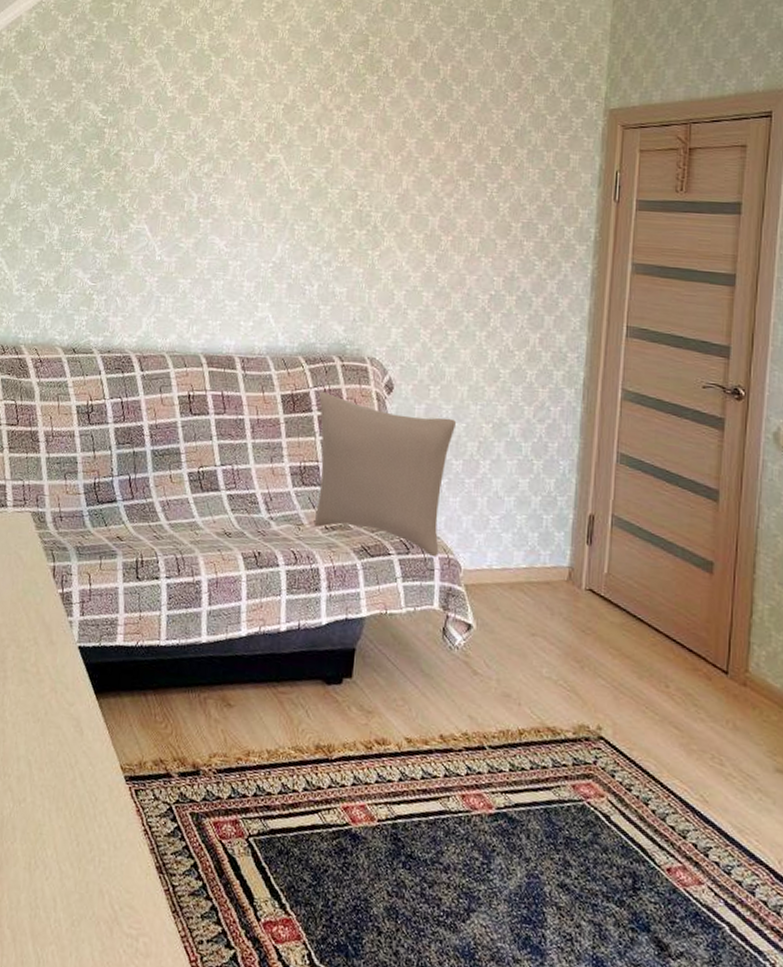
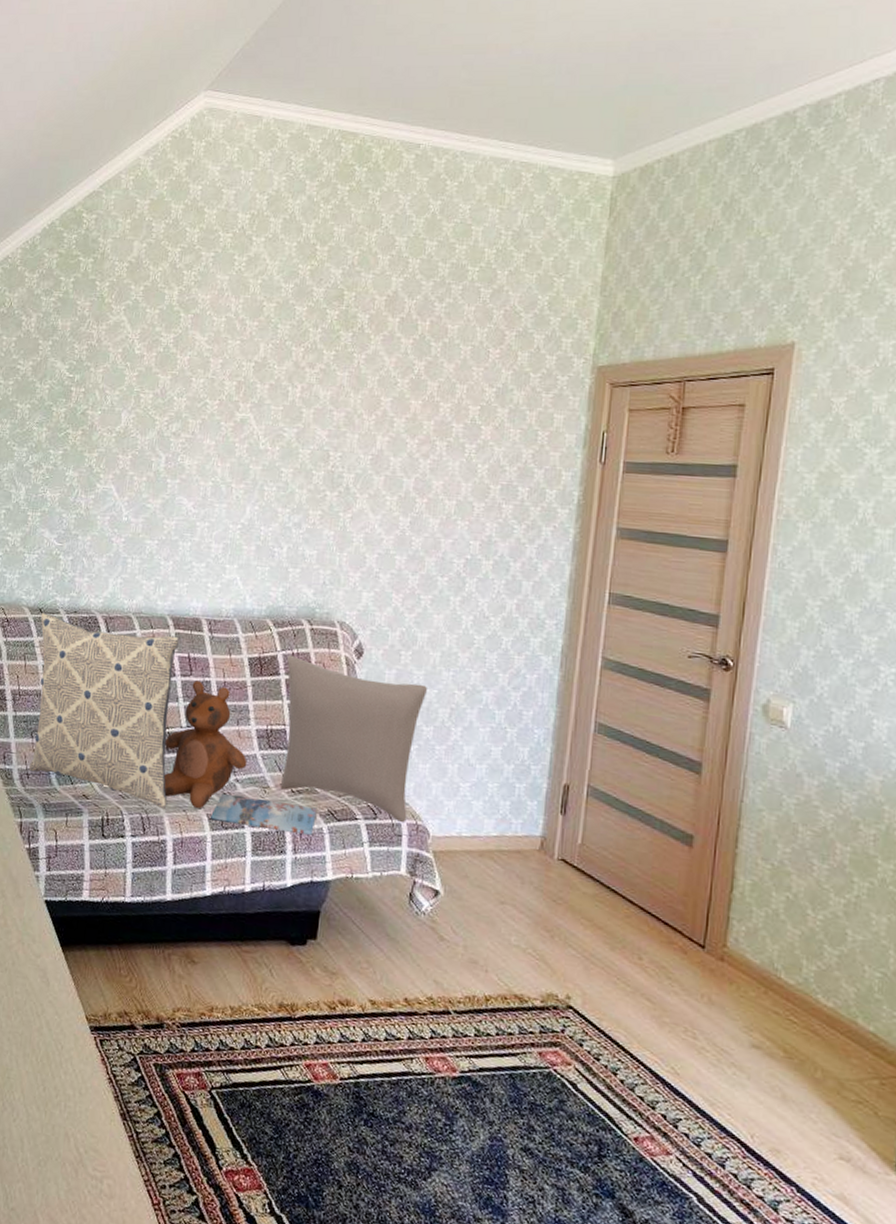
pillow: none [62,353,213,550] -> present [28,613,180,810]
teddy bear: none [198,418,282,548] -> present [164,680,248,809]
magazine: none [245,532,351,572] -> present [211,794,317,835]

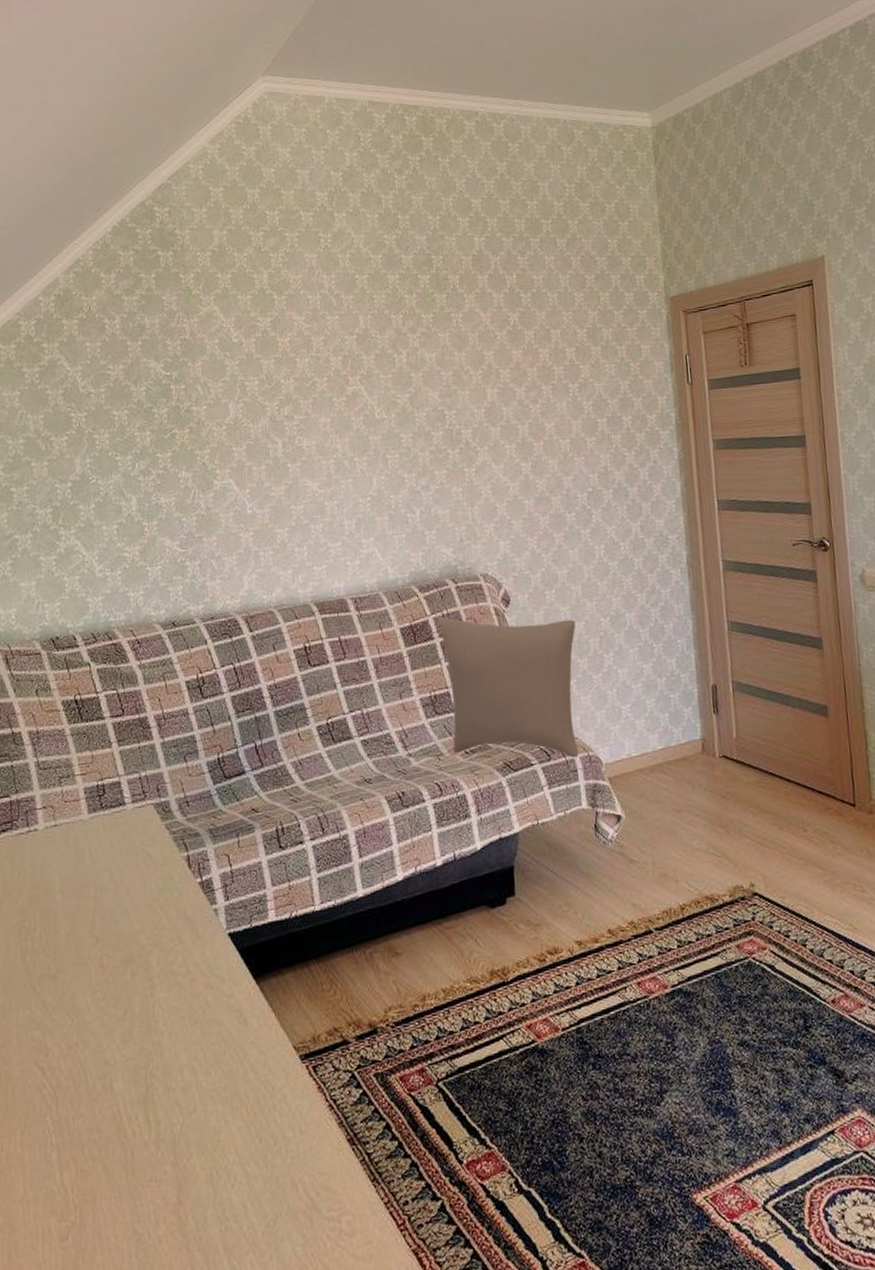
pillow: present [28,613,180,810] -> none [175,621,343,804]
teddy bear: present [164,680,248,809] -> none [330,662,417,794]
magazine: present [211,794,317,835] -> none [389,763,494,802]

